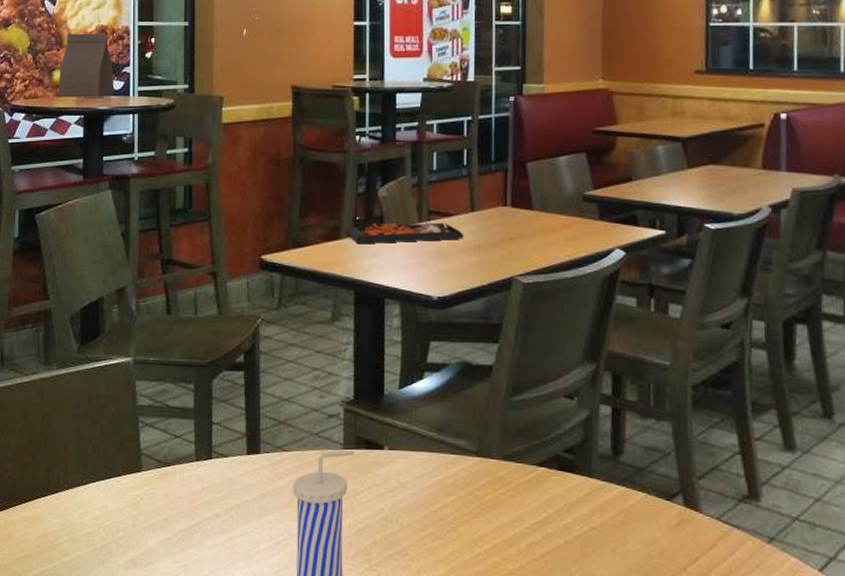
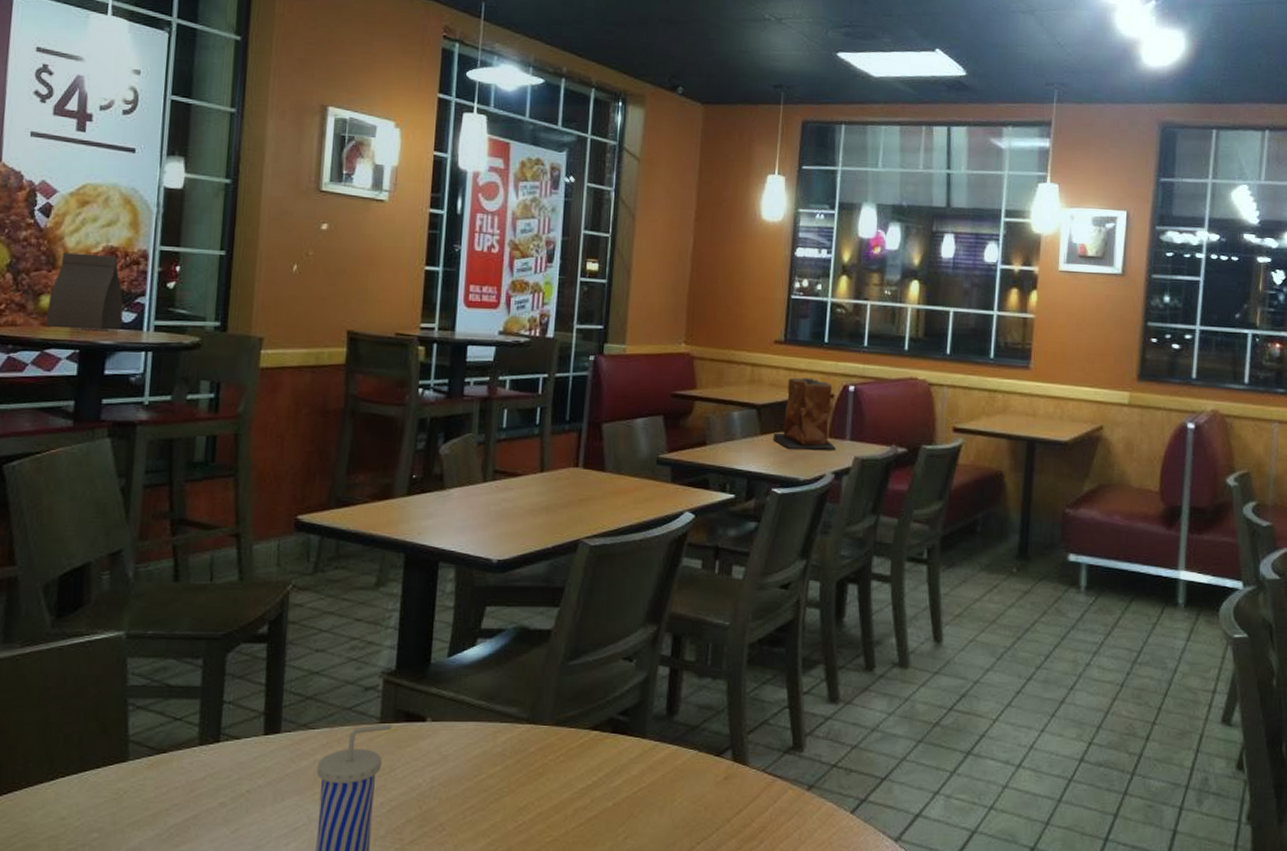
food tray: present [345,222,464,245] -> none [399,482,531,505]
paper bag: none [701,107,772,183] -> present [773,377,837,451]

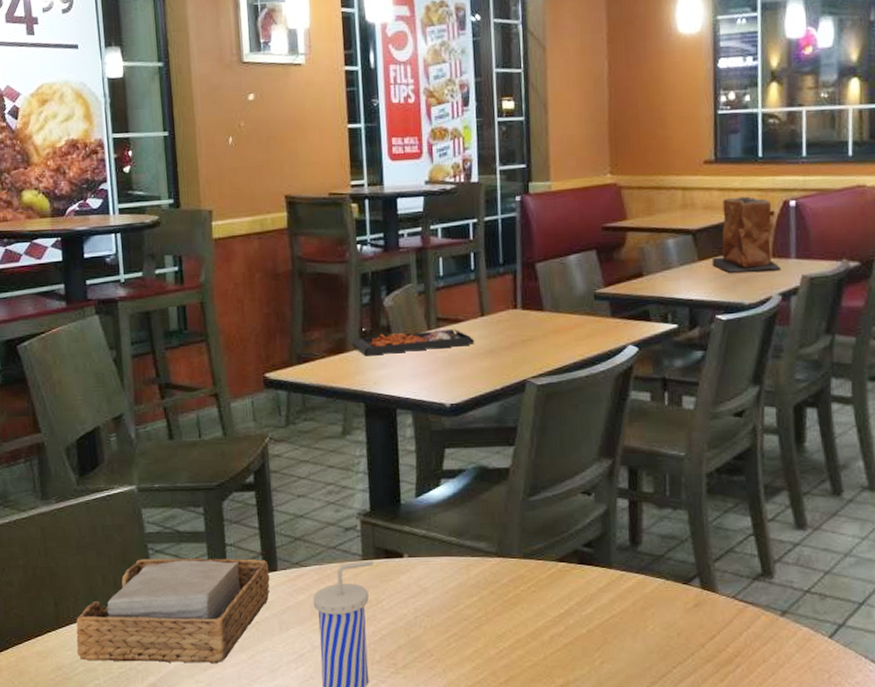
napkin holder: none [17,716,271,838] -> present [76,558,270,663]
paper bag: present [46,252,123,330] -> none [29,148,92,220]
food tray: none [399,482,531,505] -> present [352,328,475,356]

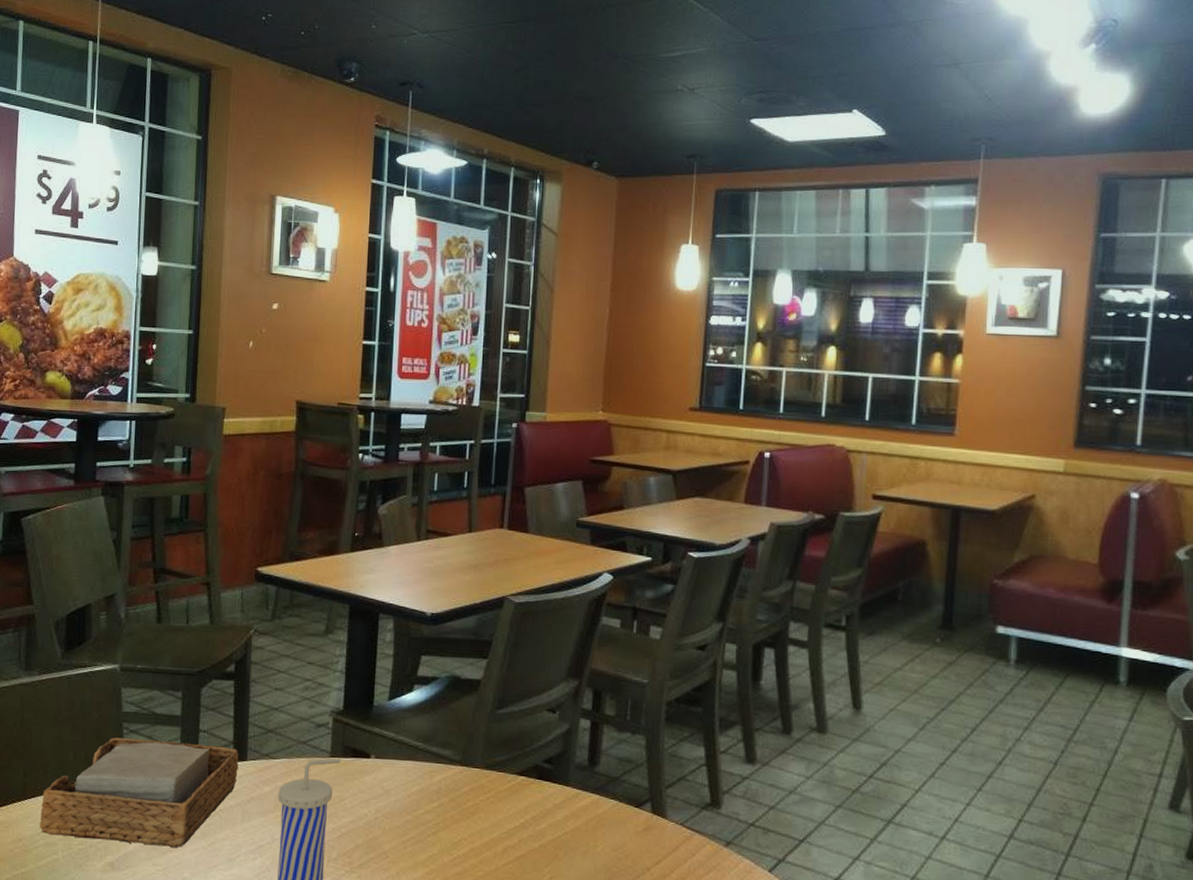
food tray: present [352,328,475,356] -> none [343,539,461,560]
paper bag: present [711,196,782,274] -> none [688,444,752,516]

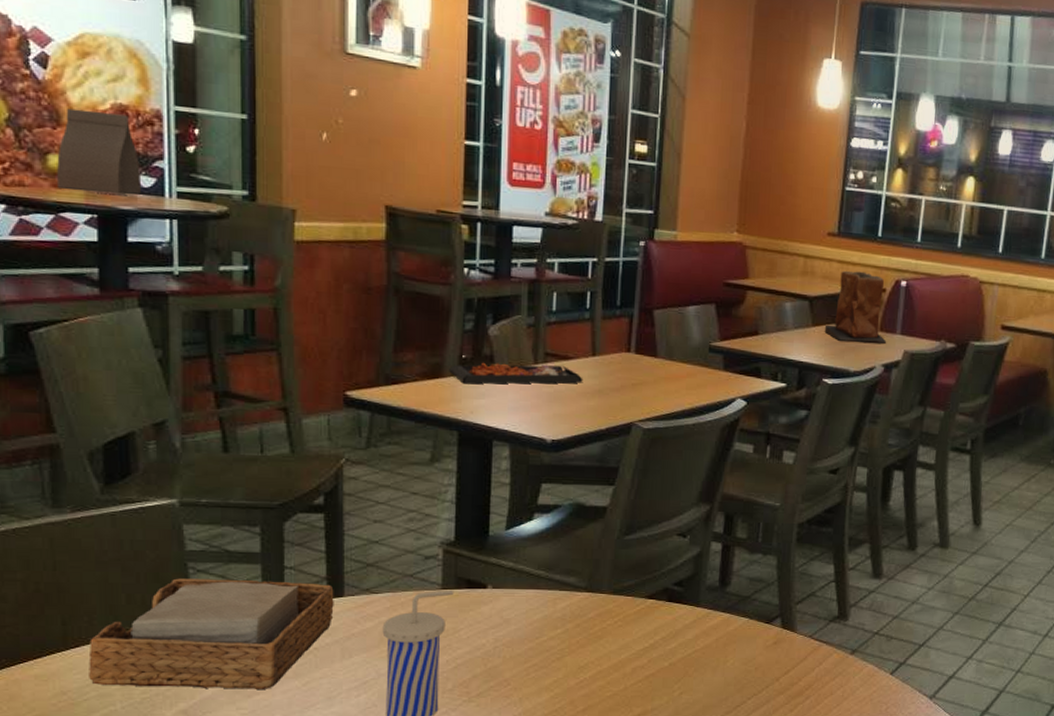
paper bag: none [51,334,111,402] -> present [57,108,141,195]
food tray: none [343,539,461,560] -> present [449,362,583,384]
paper bag: none [688,444,752,516] -> present [824,270,887,344]

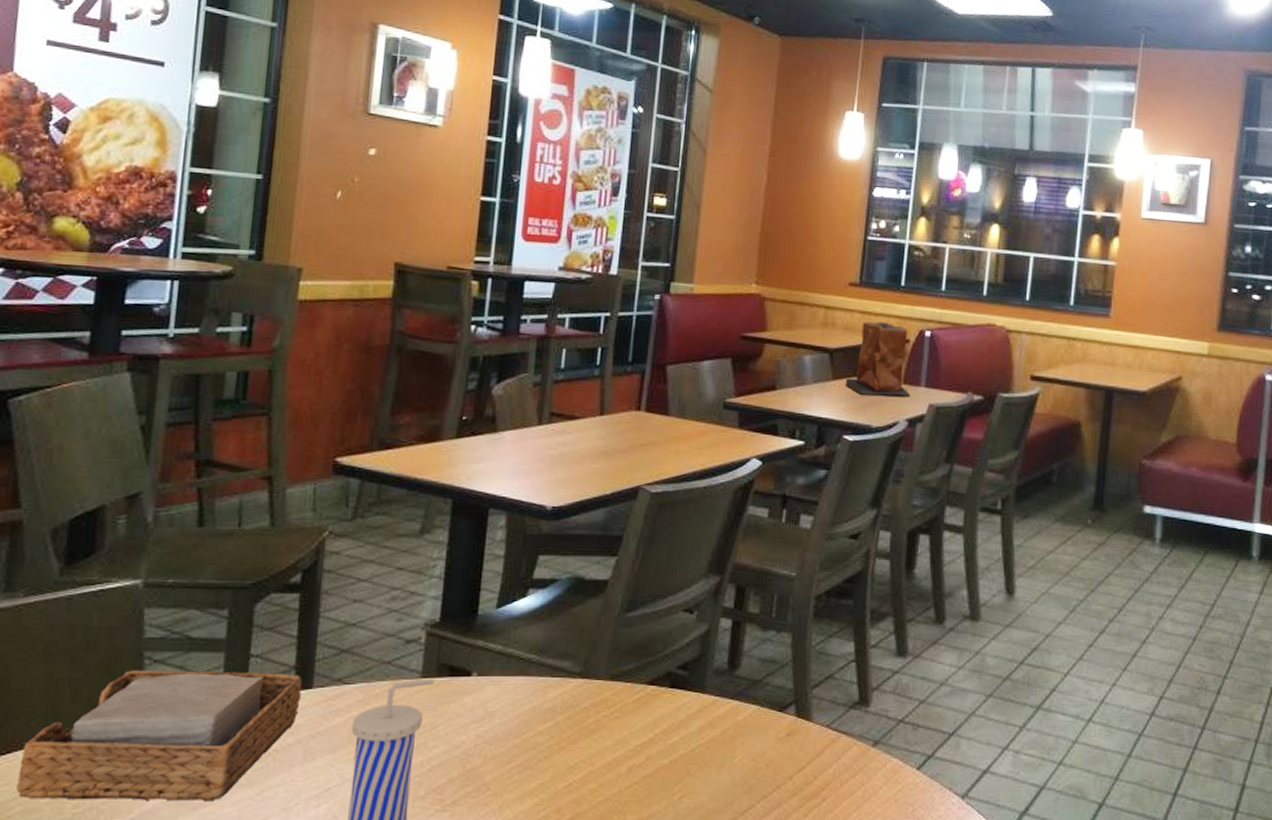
paper bag: present [57,108,141,195] -> none [60,171,148,257]
food tray: present [449,362,583,384] -> none [447,424,590,448]

